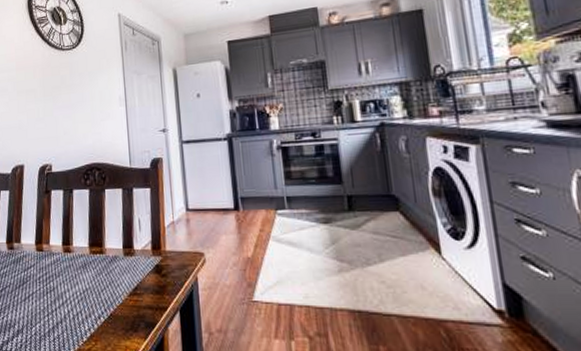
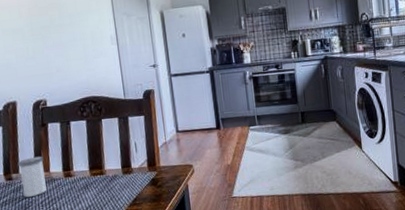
salt shaker: none [20,226,45,270] -> present [17,156,47,197]

